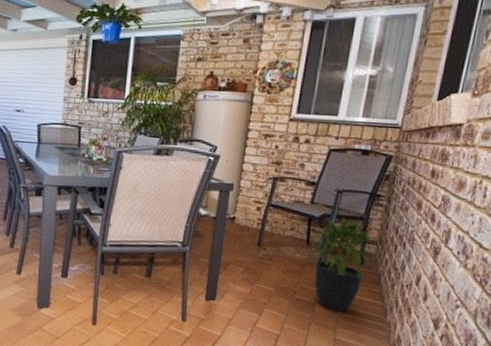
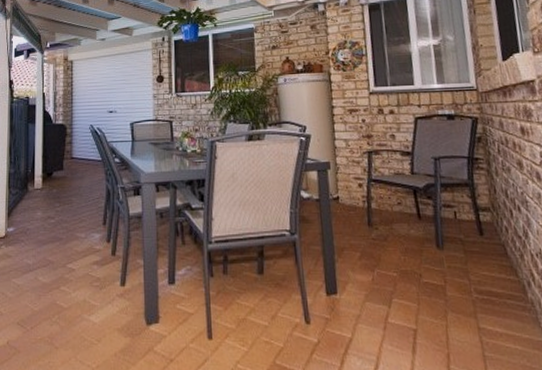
potted plant: present [310,218,381,312] -> none [420,186,501,294]

